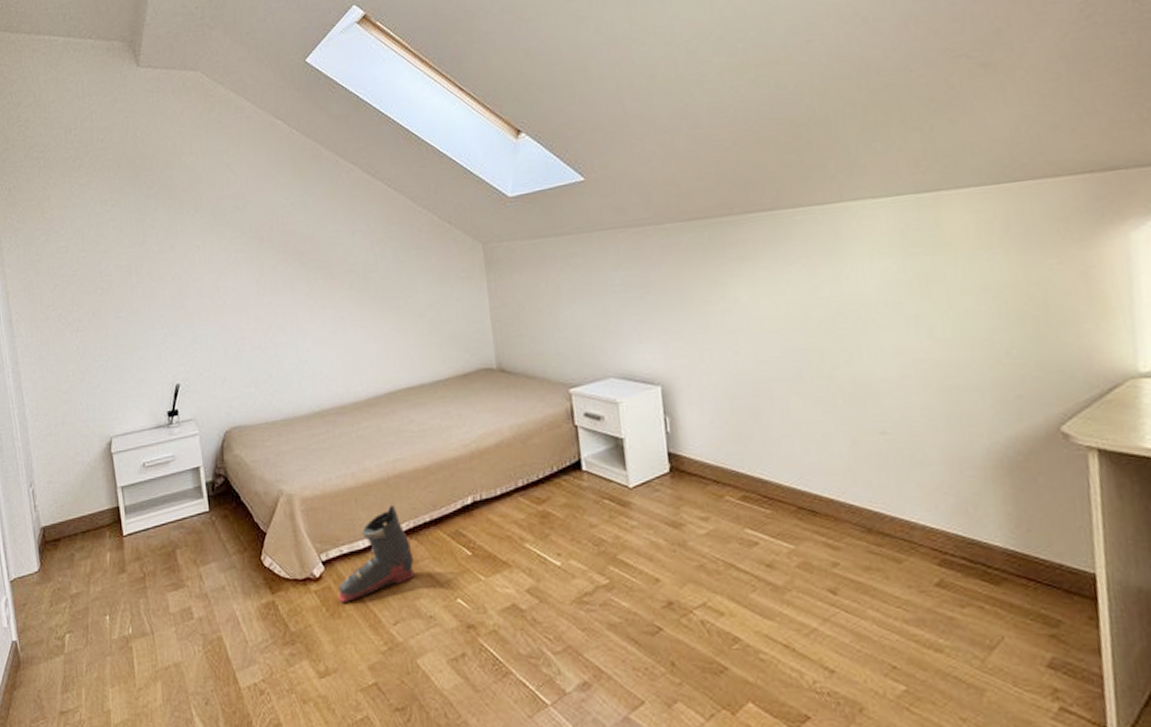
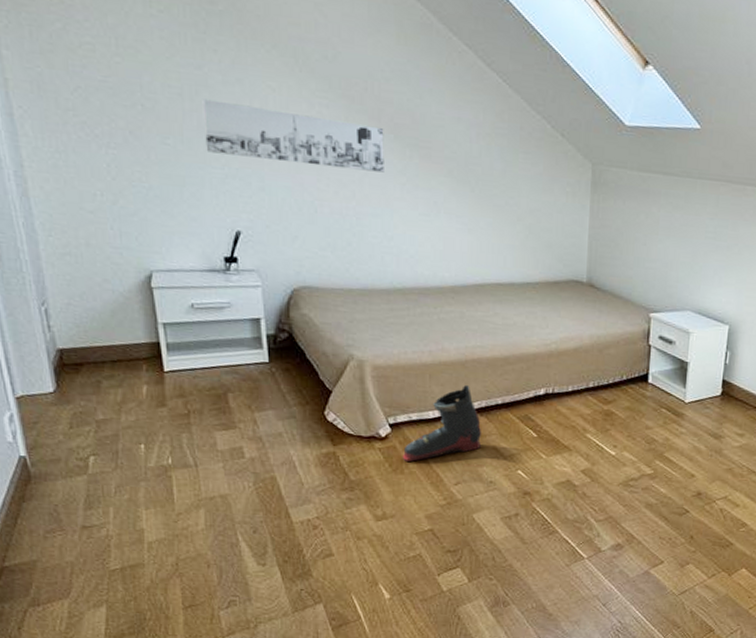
wall art: none [145,258,294,317] -> present [202,99,384,173]

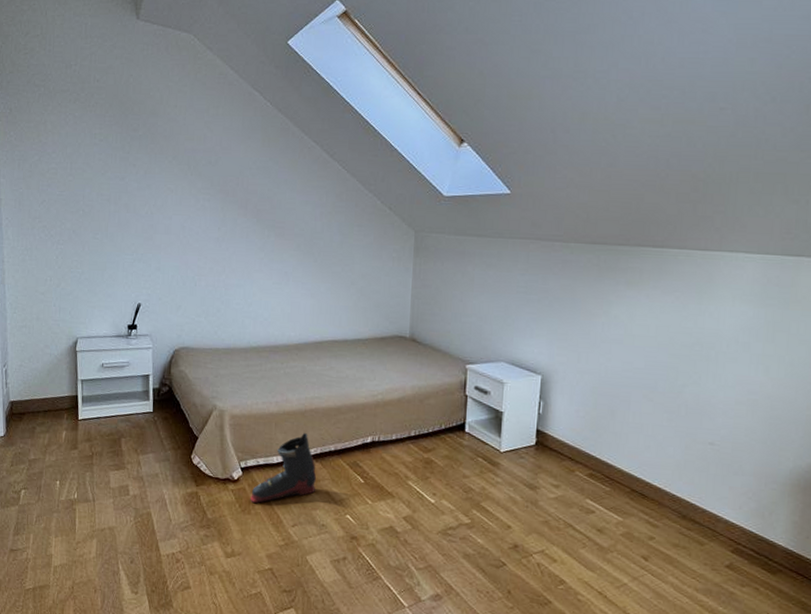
wall art: present [202,99,384,173] -> none [122,202,249,250]

